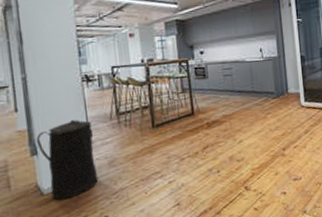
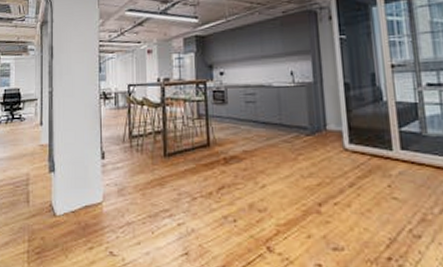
trash can: present [36,119,99,201] -> none [55,138,107,225]

